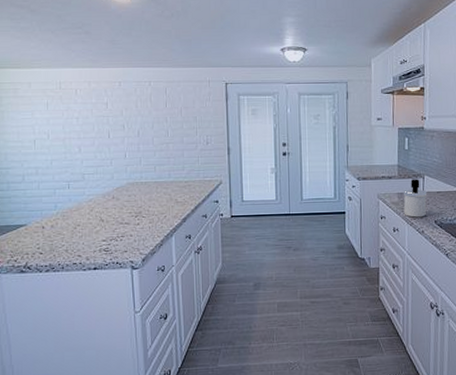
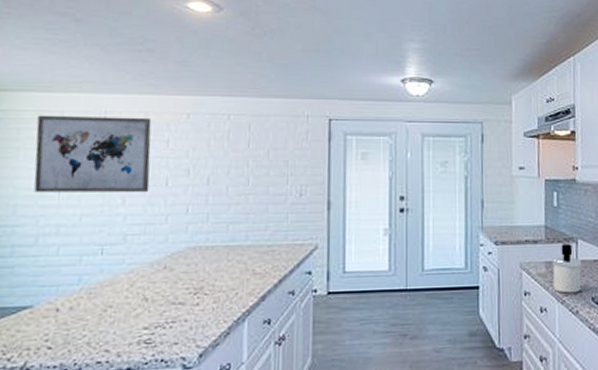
wall art: none [13,86,97,144] -> present [34,115,152,193]

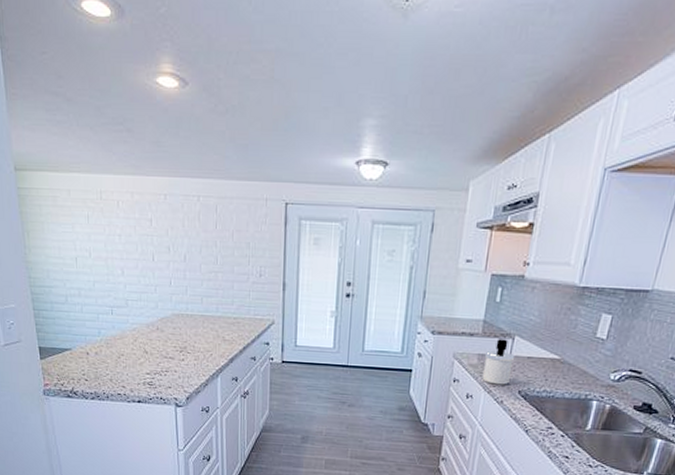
wall art: present [34,115,152,193] -> none [52,193,141,266]

